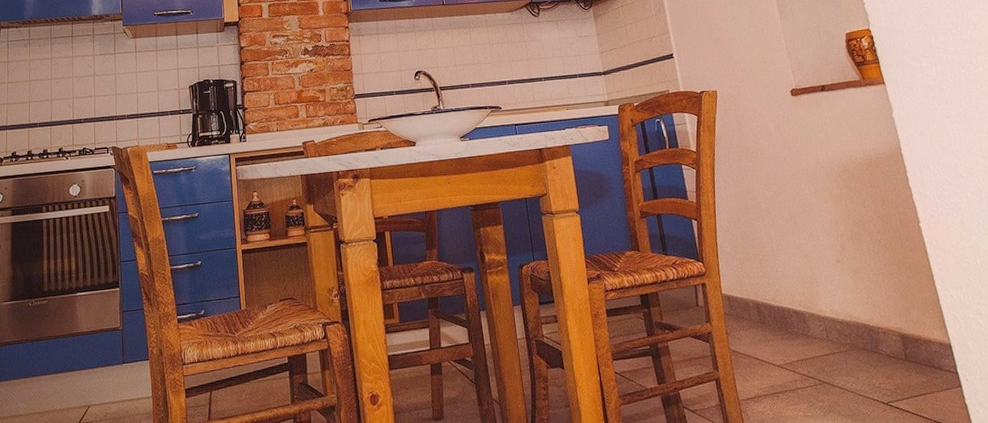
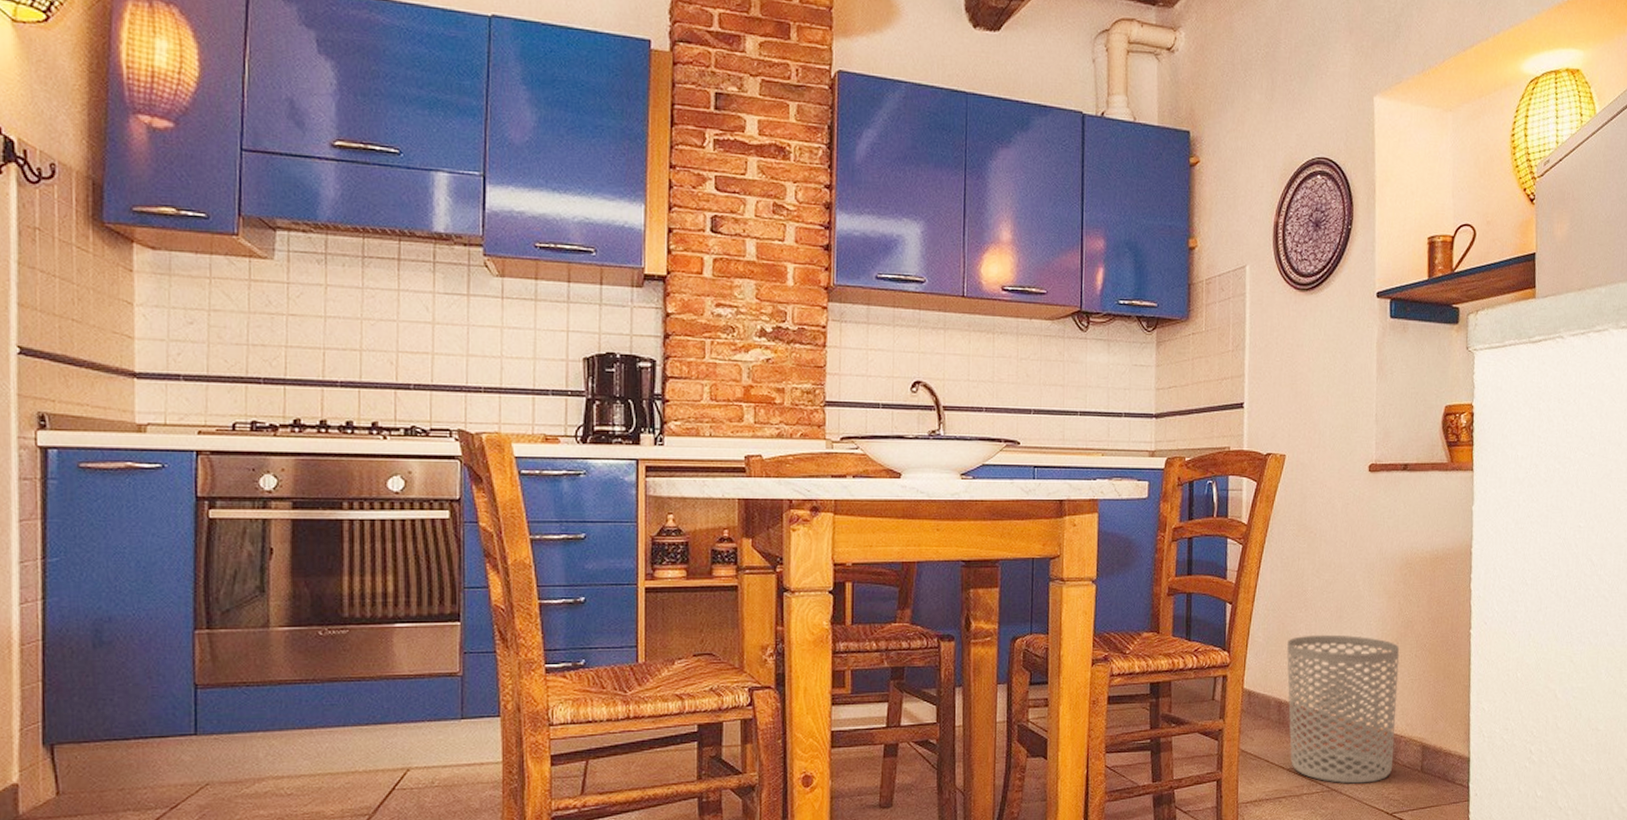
waste bin: none [753,238,877,377] -> present [1287,634,1400,784]

